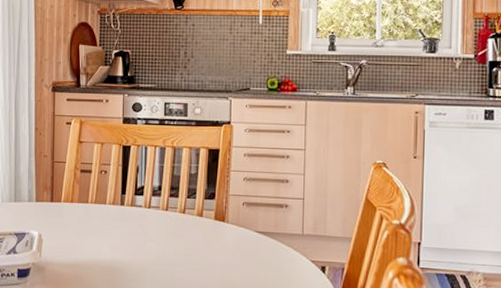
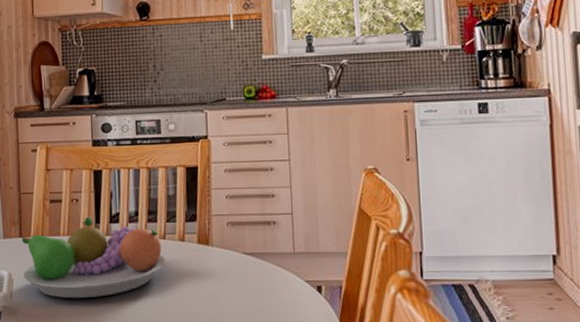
fruit bowl: none [52,187,184,262] -> present [21,216,166,299]

